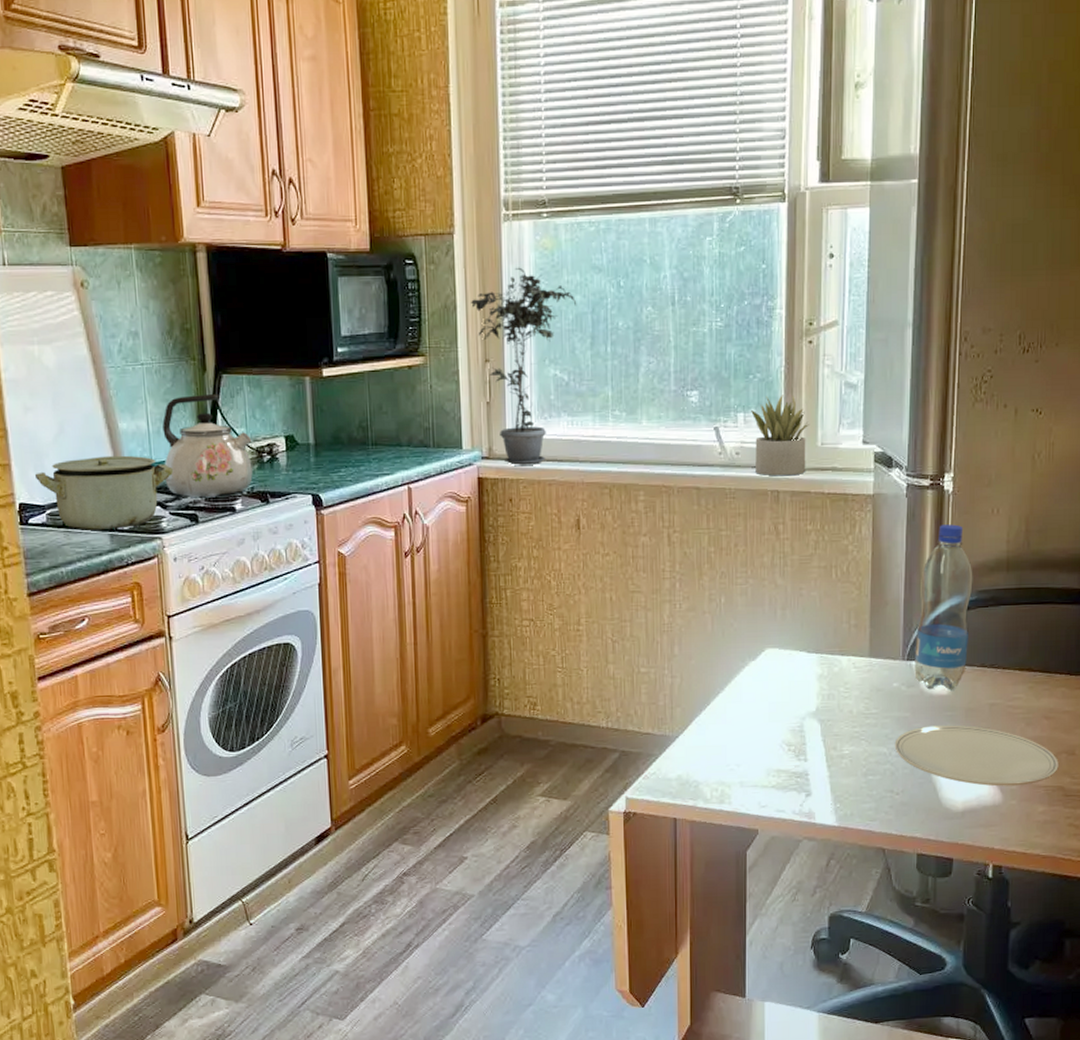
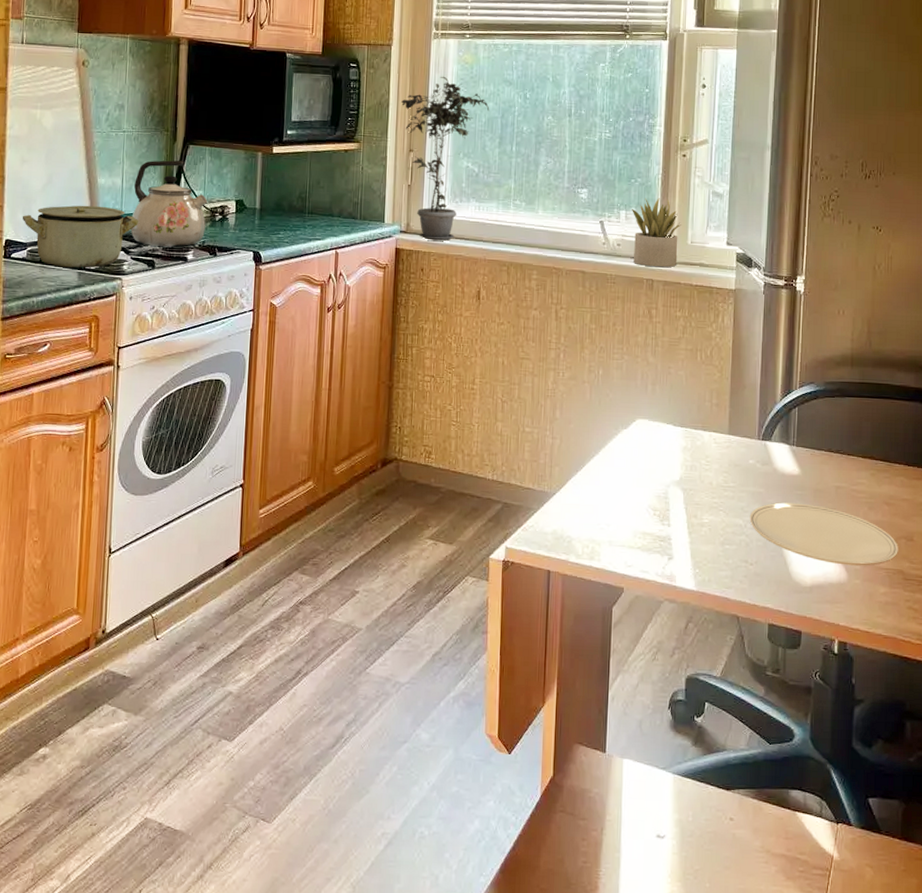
bottle: present [914,524,973,690] -> none [768,321,822,471]

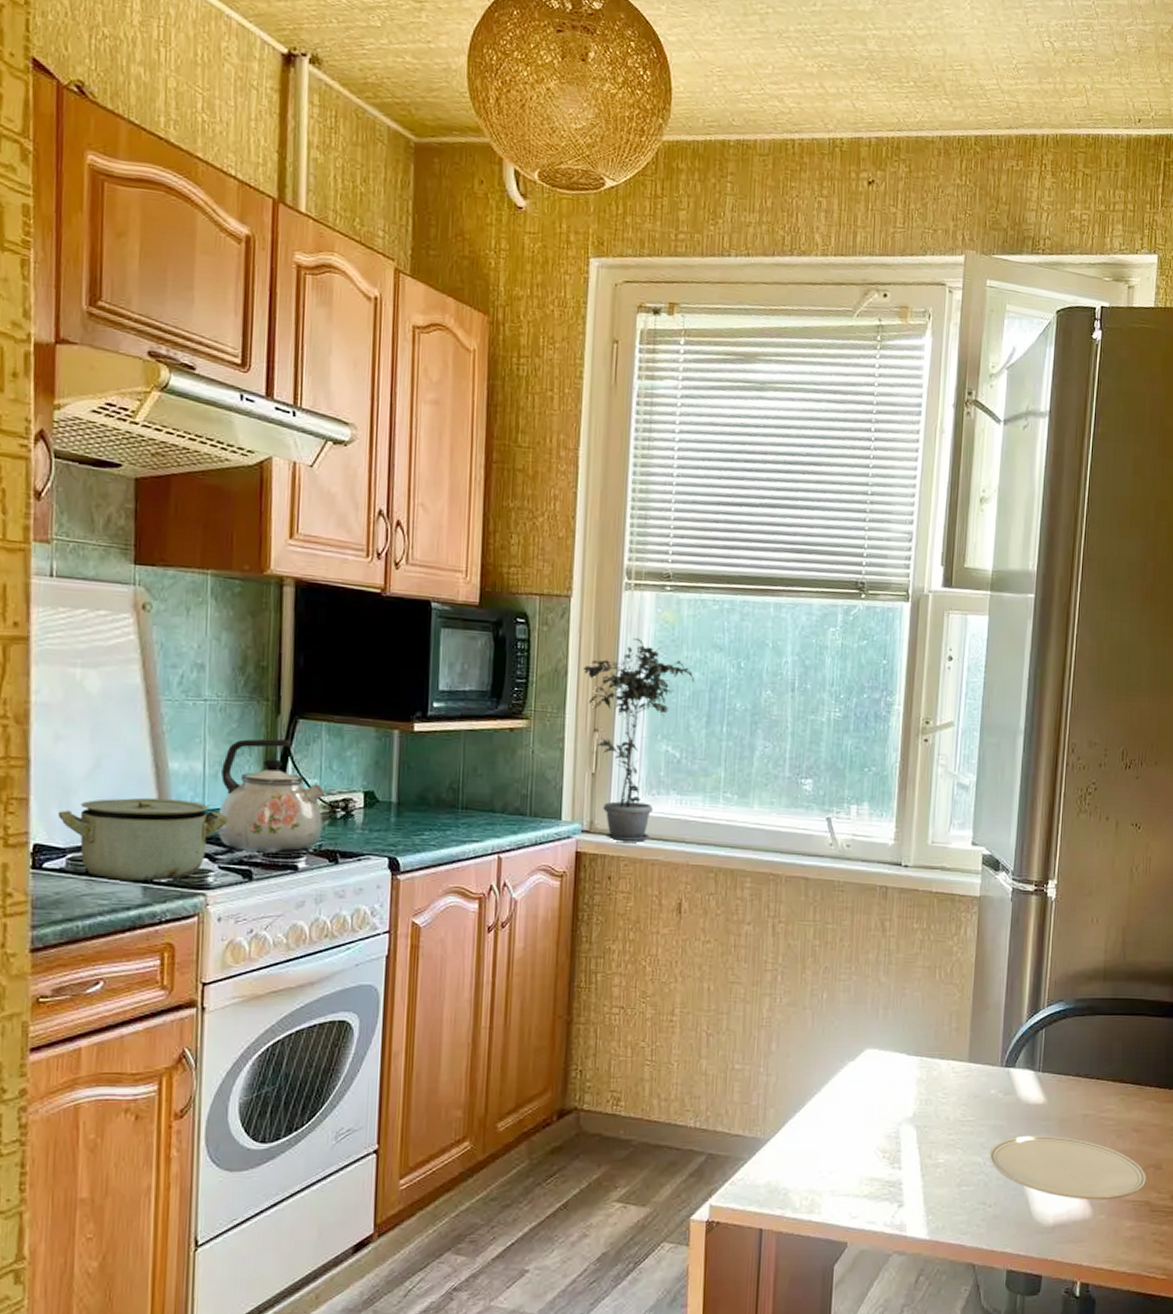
succulent plant: present [631,197,682,268] -> none [863,789,922,872]

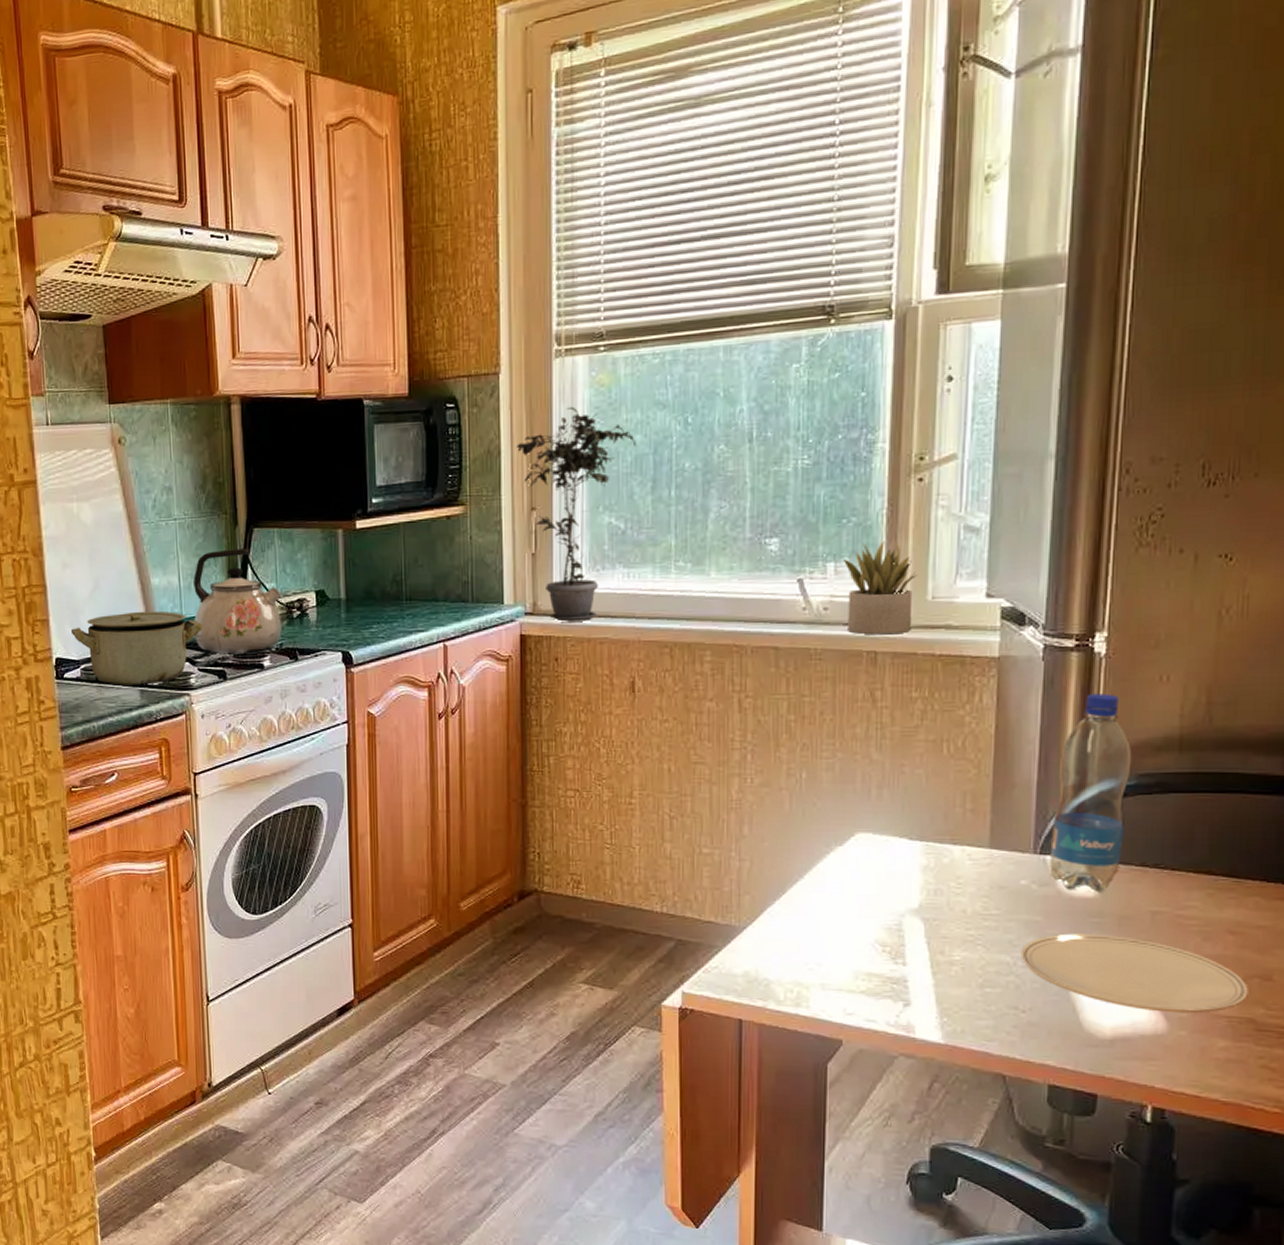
succulent plant: none [863,789,922,872] -> present [842,541,918,635]
bottle: none [1012,931,1072,1099] -> present [1049,694,1132,893]

